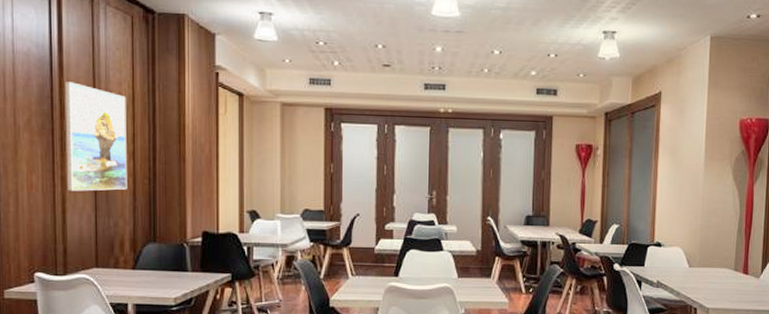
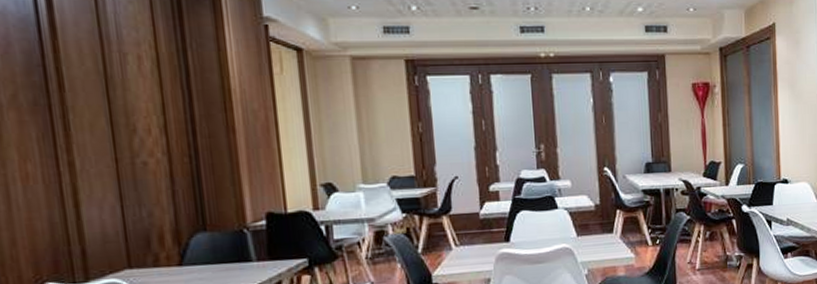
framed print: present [65,82,127,191] -> none [61,45,162,179]

